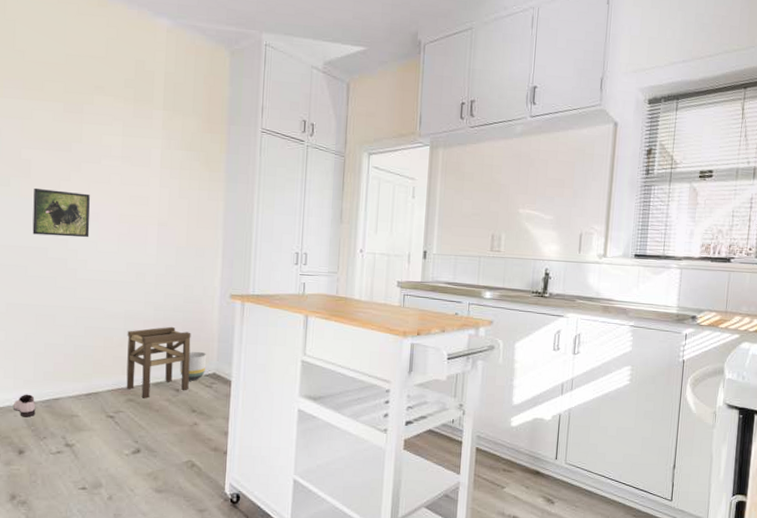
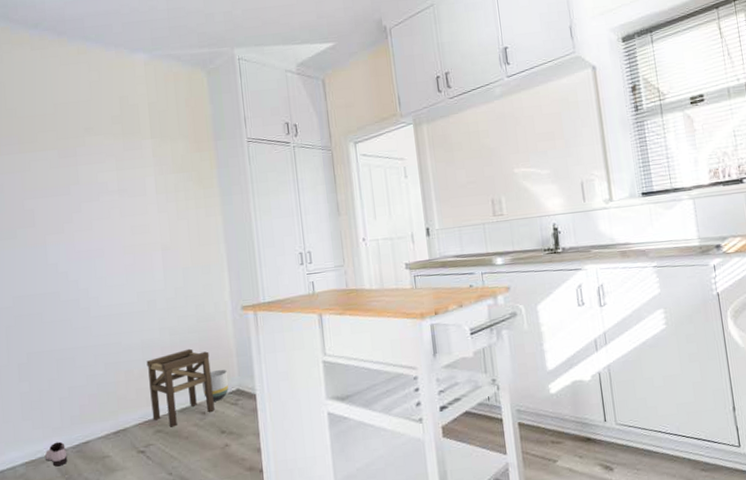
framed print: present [32,187,91,238] -> none [40,232,98,281]

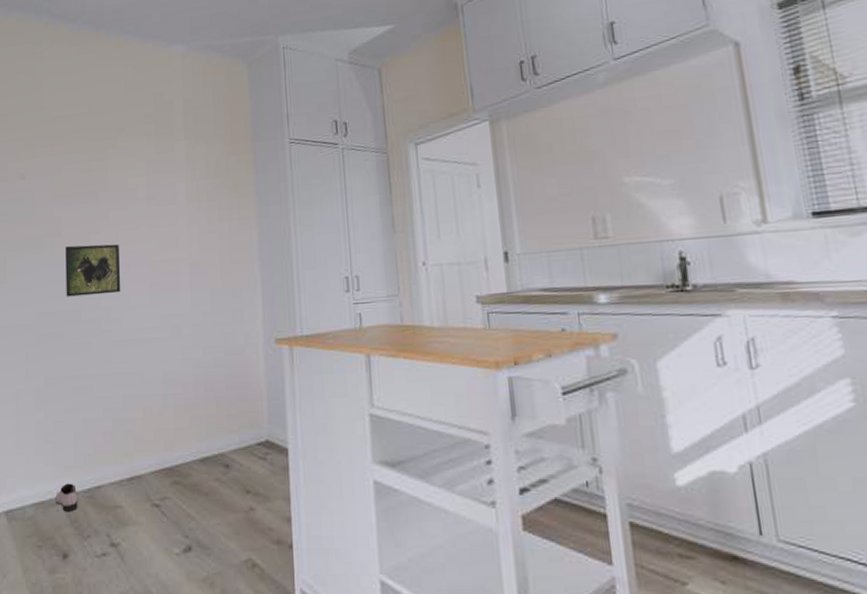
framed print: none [40,232,98,281] -> present [65,244,121,297]
stool: present [146,348,215,427] -> none [167,386,240,479]
planter: present [202,369,229,402] -> none [227,414,257,453]

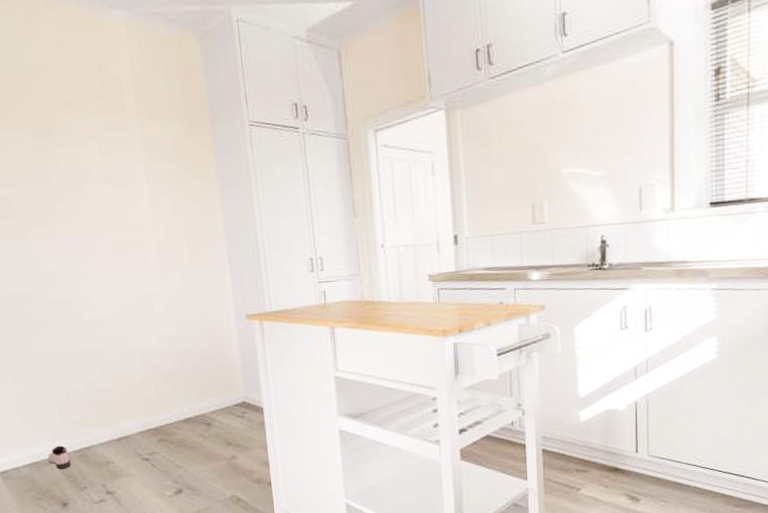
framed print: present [65,244,121,297] -> none [21,226,88,279]

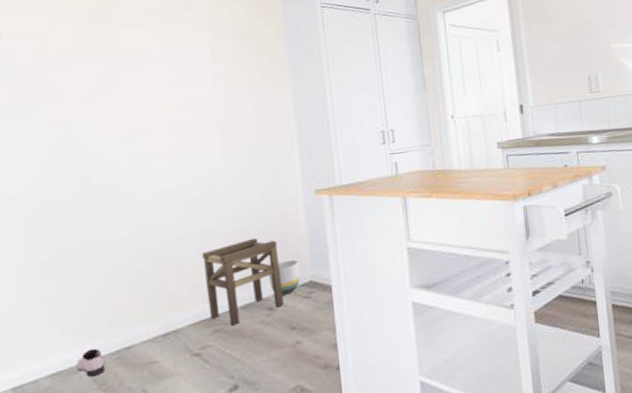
stool: none [146,357,220,437] -> present [202,237,284,326]
planter: none [206,380,234,413] -> present [269,260,301,296]

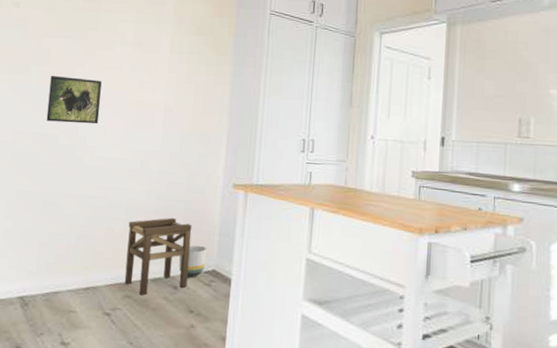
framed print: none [65,106,140,164] -> present [46,75,102,125]
shoe: present [76,348,105,377] -> none [15,285,36,311]

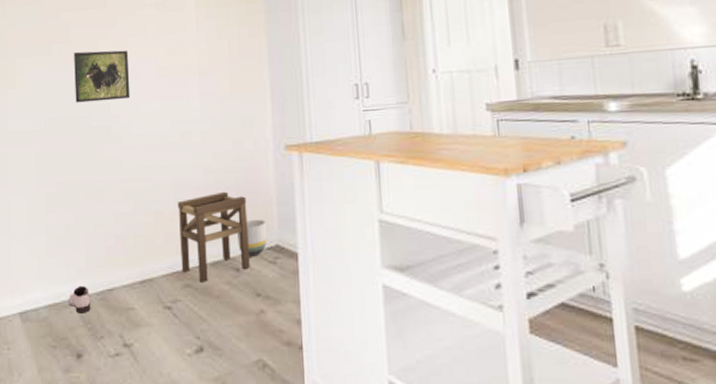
shoe: none [15,285,36,311] -> present [69,285,91,314]

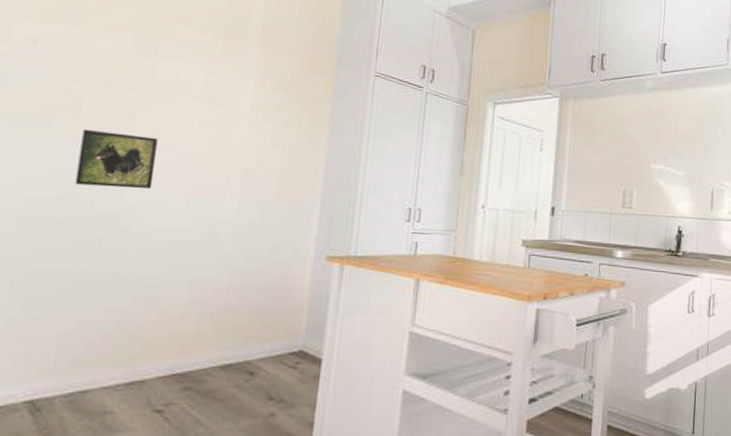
shoe: present [69,285,91,314] -> none [20,386,53,418]
stool: present [177,191,250,283] -> none [183,295,275,386]
planter: present [237,219,267,257] -> none [256,324,293,361]

